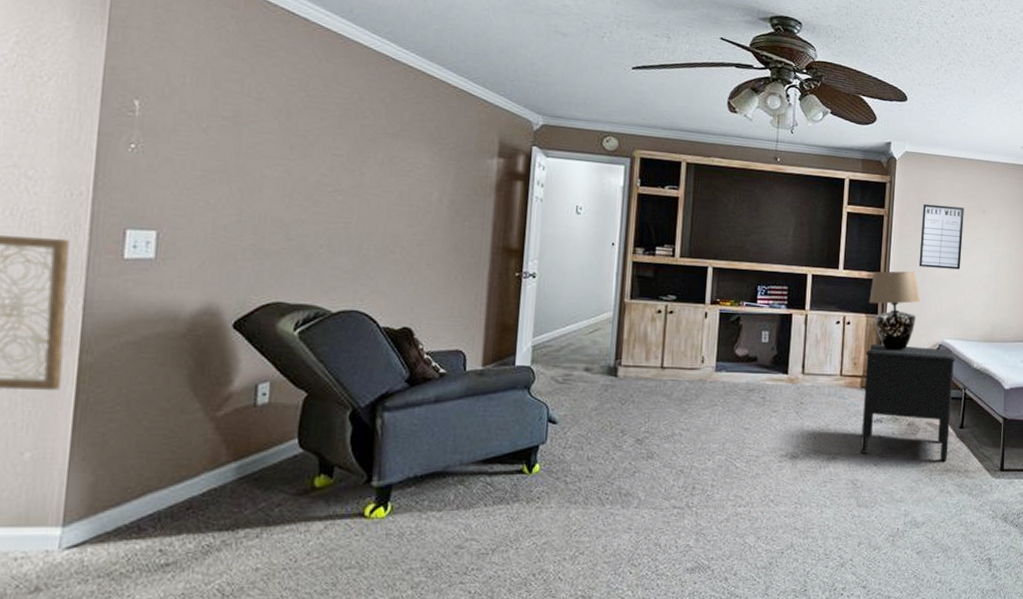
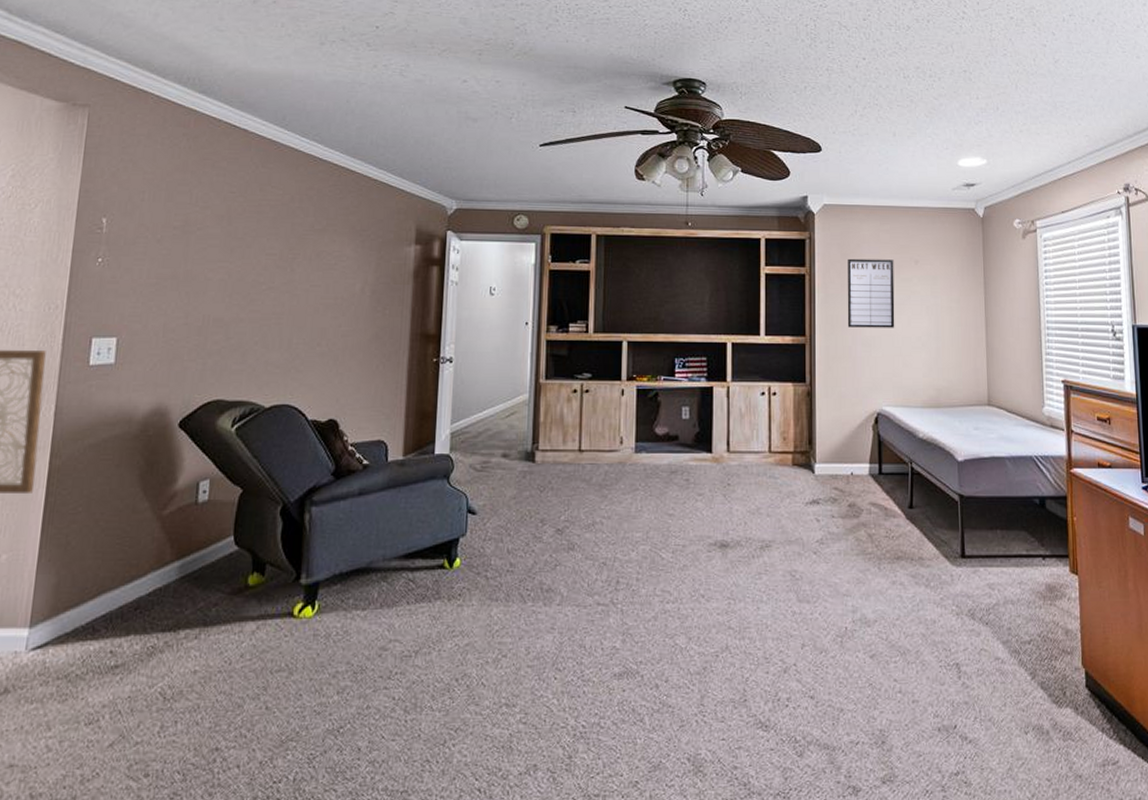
nightstand: present [860,344,955,461] -> none [795,415,898,547]
table lamp: present [869,270,921,350] -> none [795,332,853,421]

